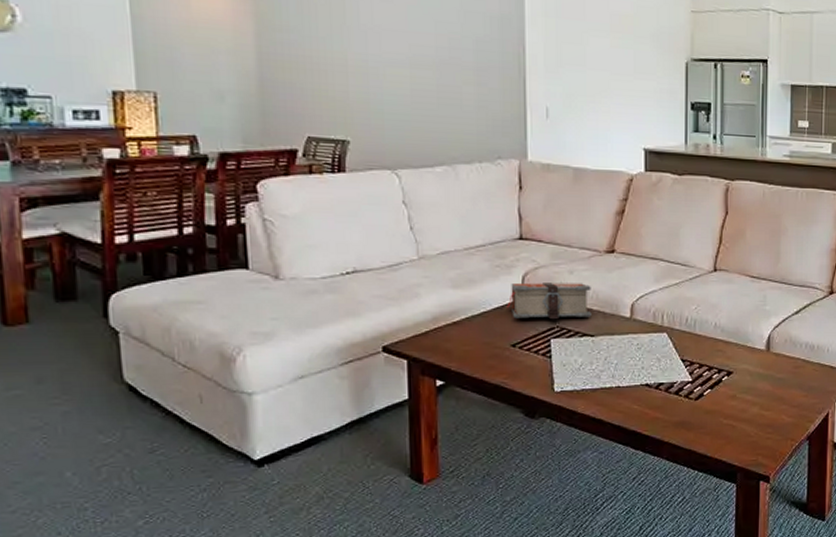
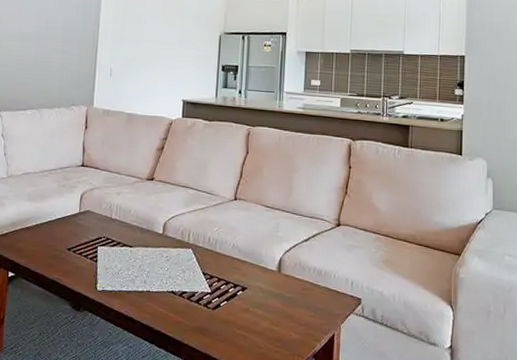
bible: present [507,282,592,320] -> none [67,200,133,231]

